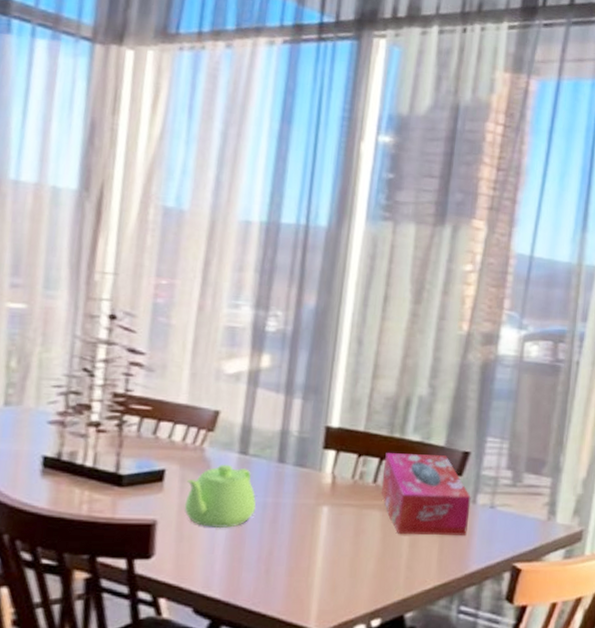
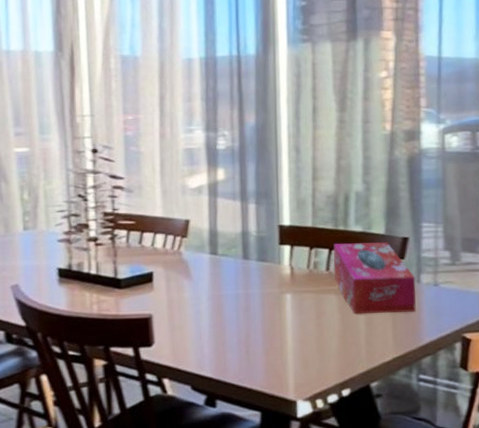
teapot: present [184,464,256,529] -> none [172,264,230,318]

